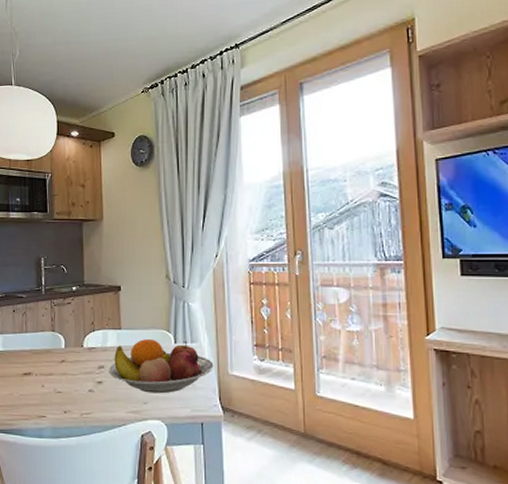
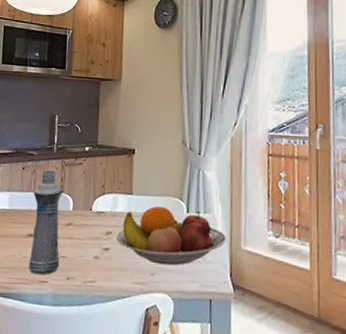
bottle: none [25,311,56,411] -> present [28,170,63,275]

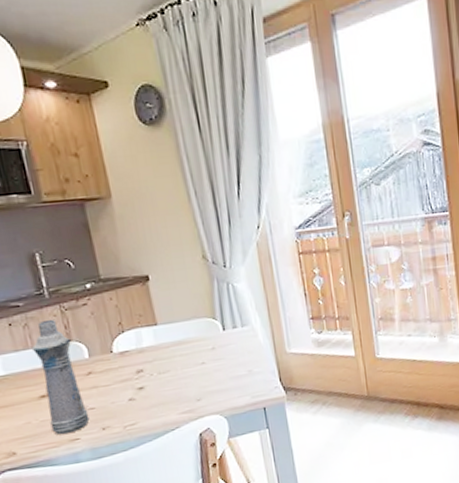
fruit bowl: present [116,206,226,266] -> none [149,327,270,389]

